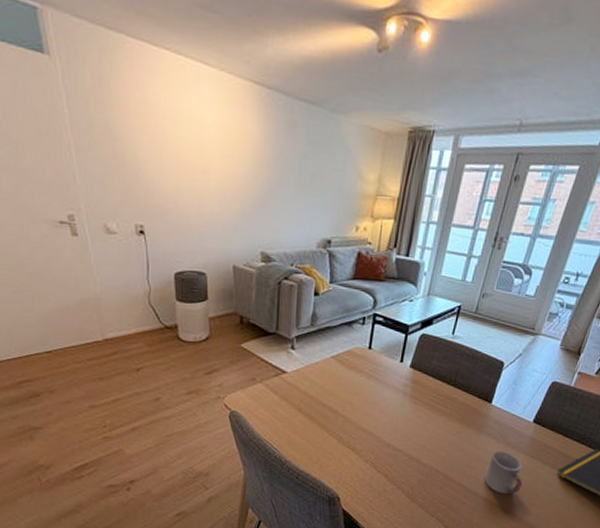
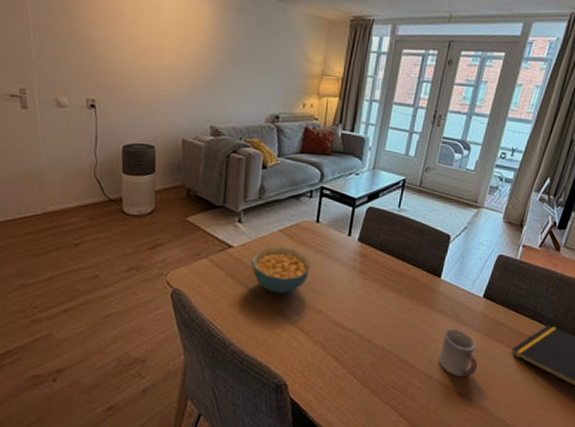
cereal bowl: none [304,372,363,417] -> present [251,246,311,294]

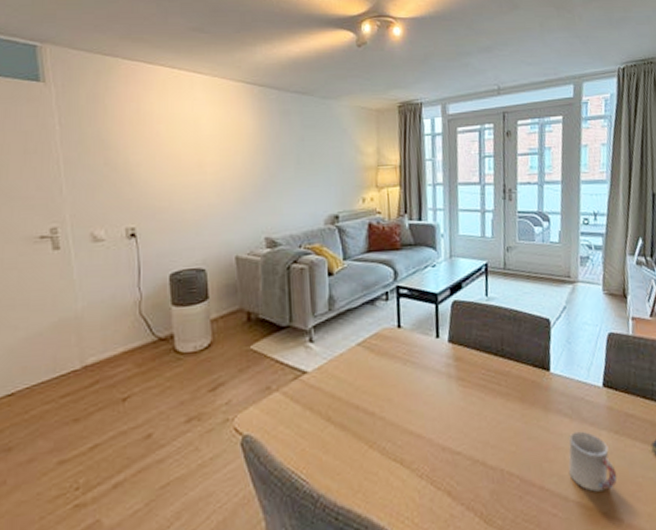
cereal bowl: present [251,246,311,294] -> none [330,362,401,422]

